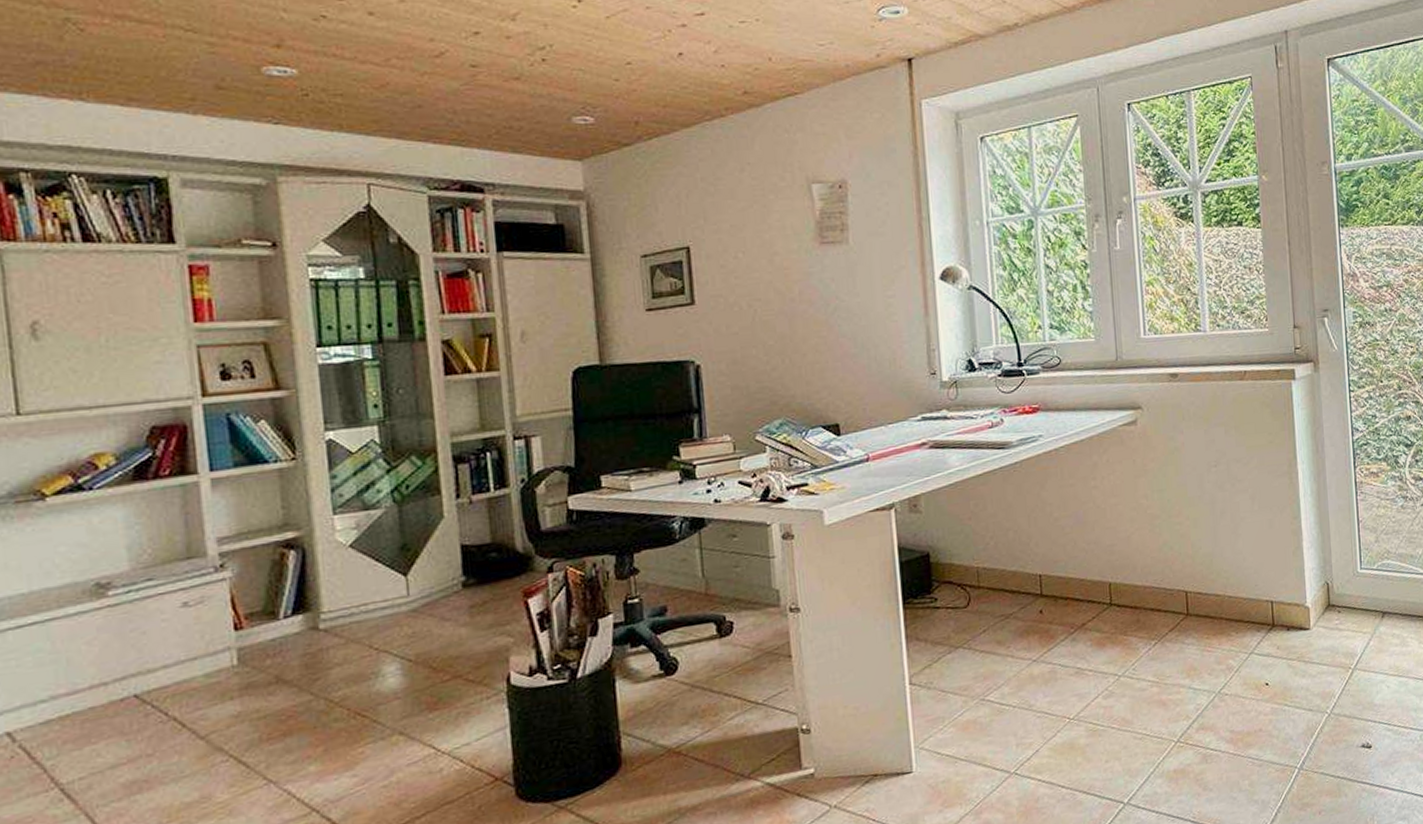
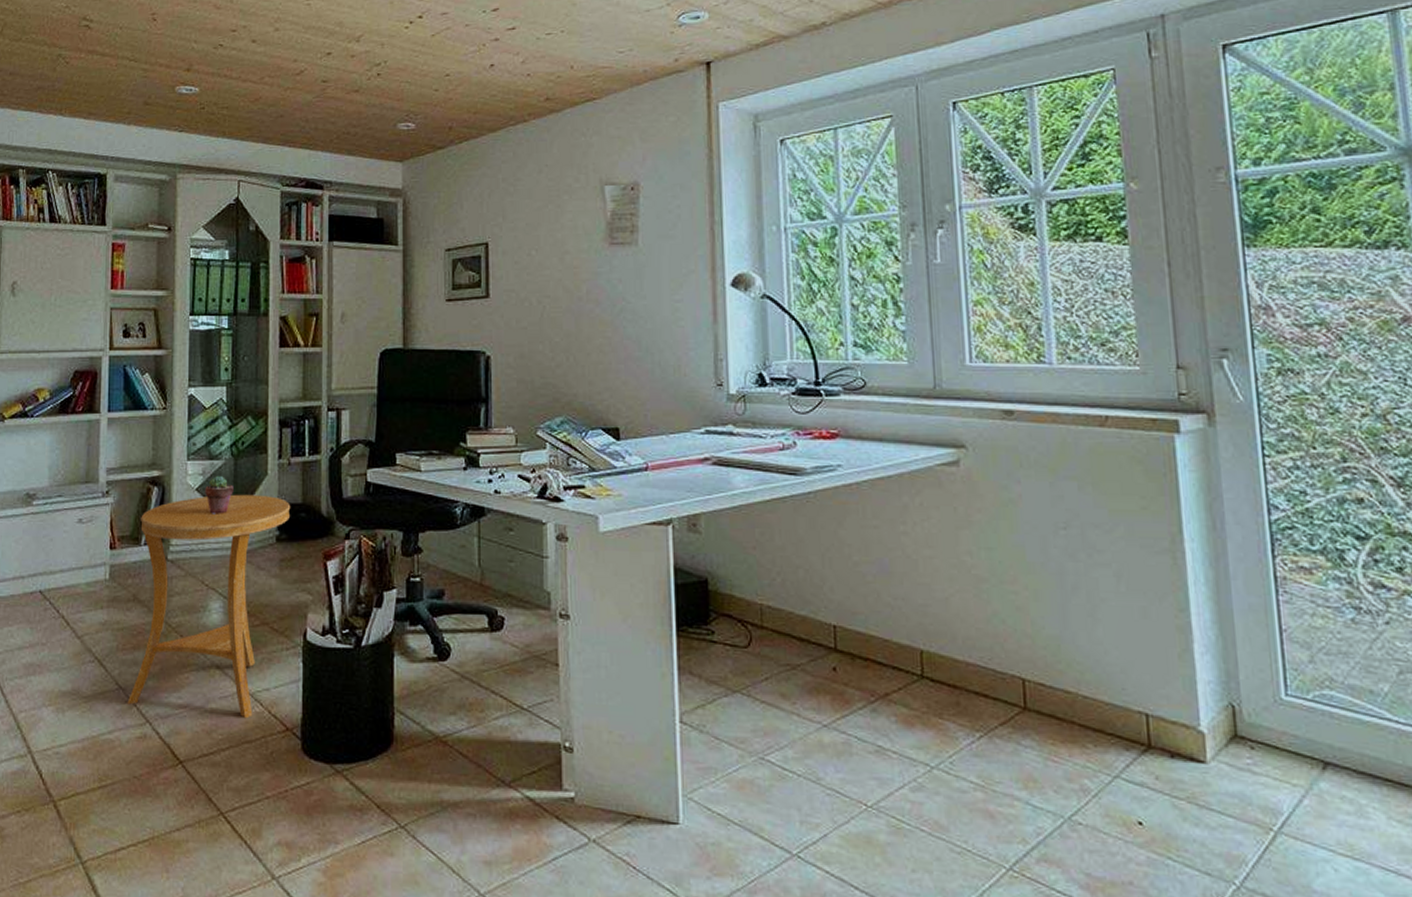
side table: none [275,540,478,798] -> present [127,494,291,719]
potted succulent: none [362,527,401,571] -> present [205,476,234,514]

